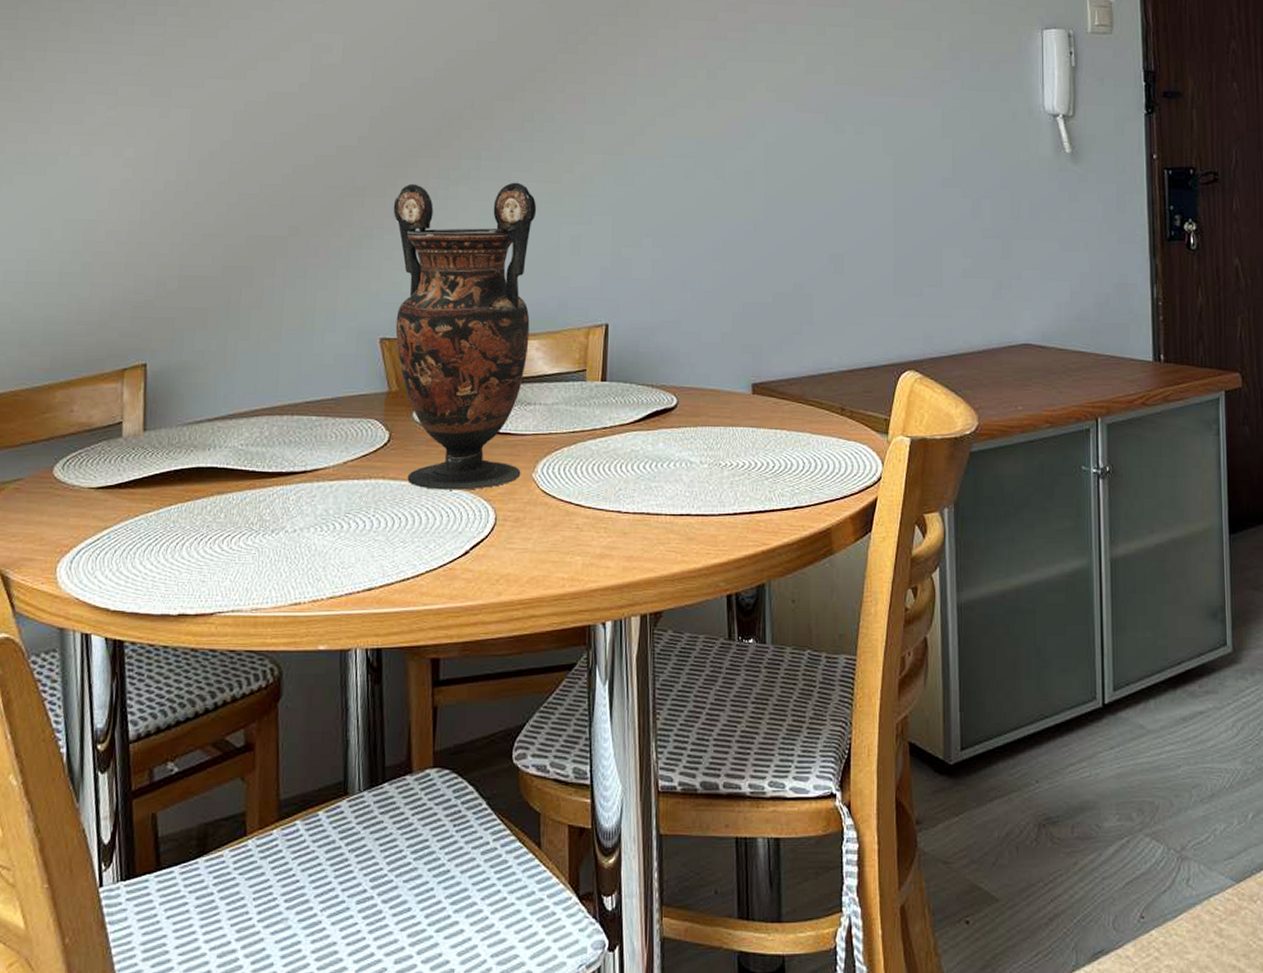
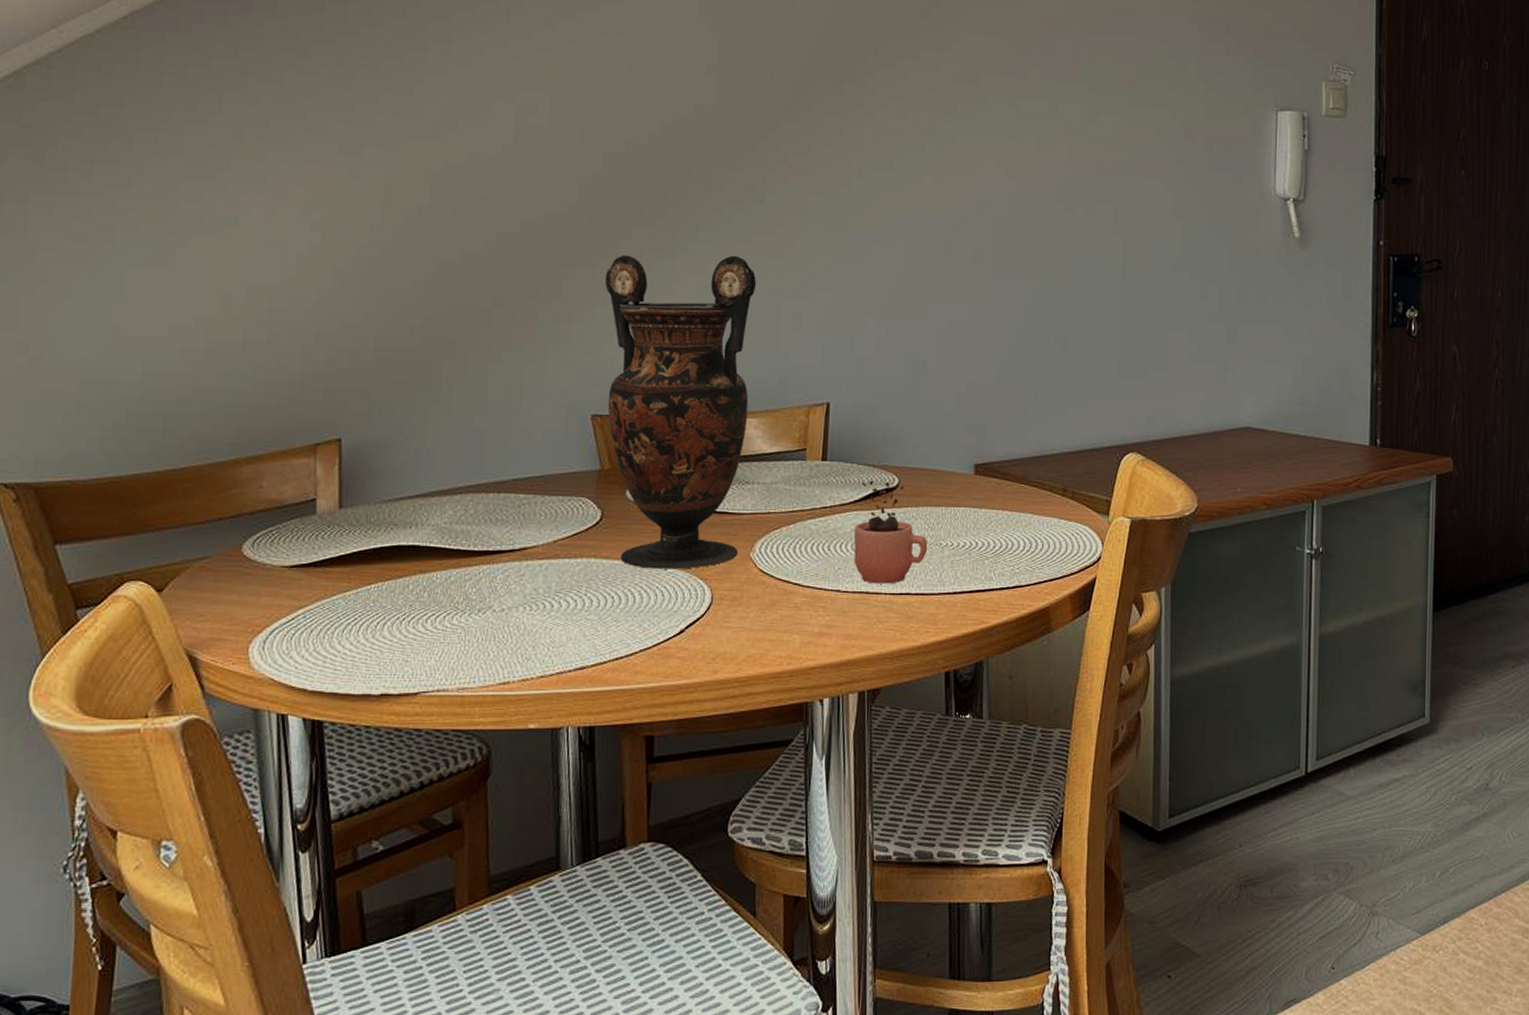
cocoa: none [634,400,707,505] -> present [854,480,928,584]

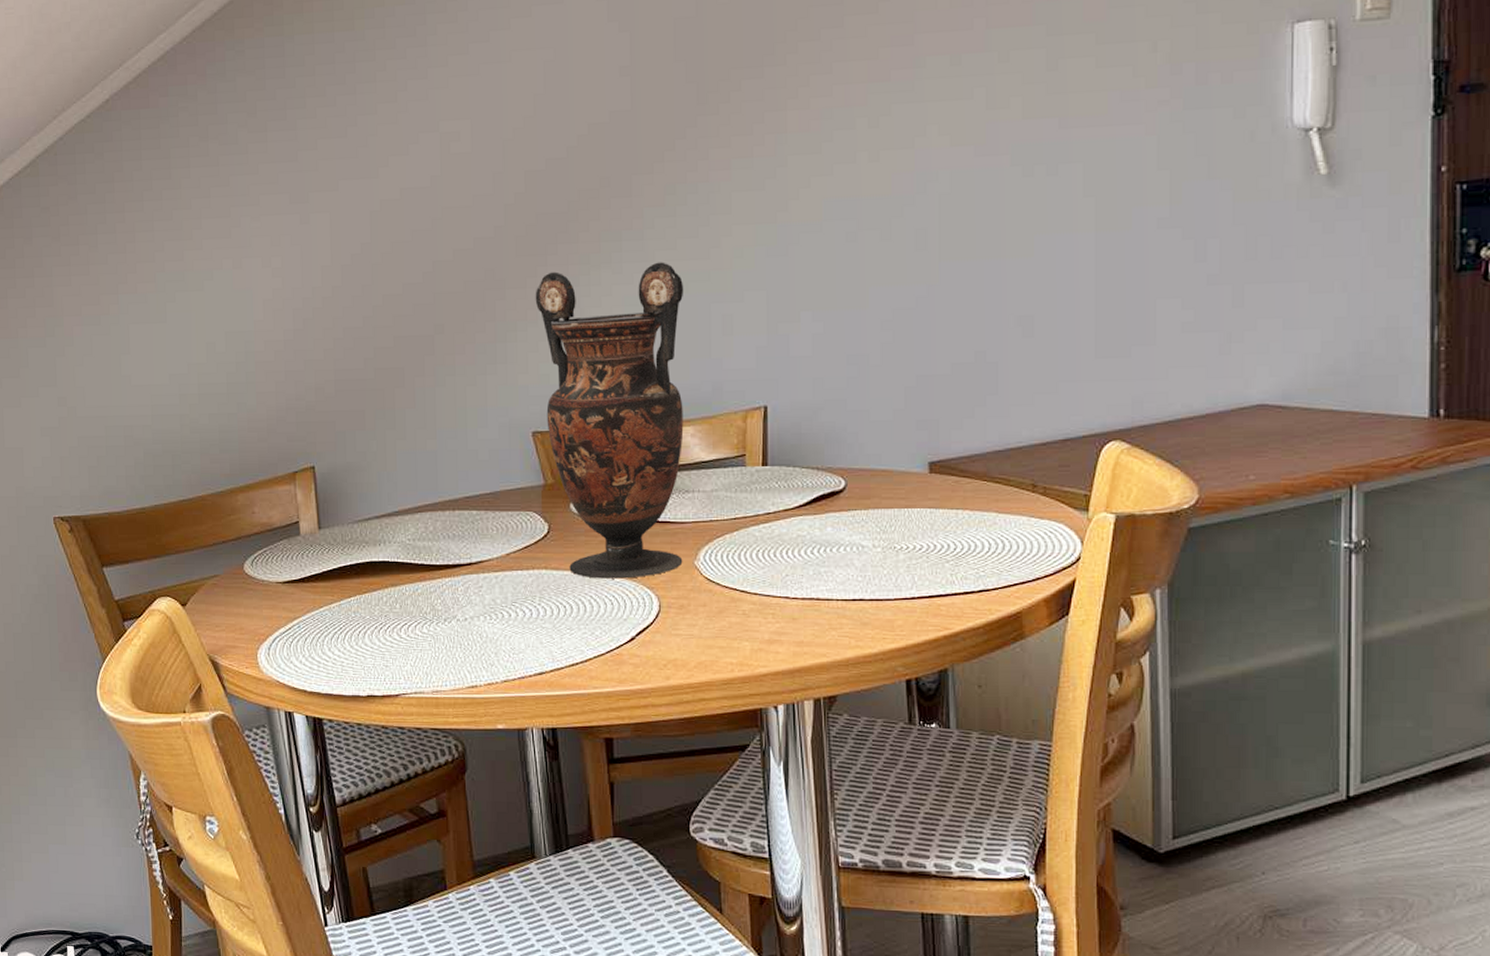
cocoa: present [854,480,928,584] -> none [800,483,881,590]

